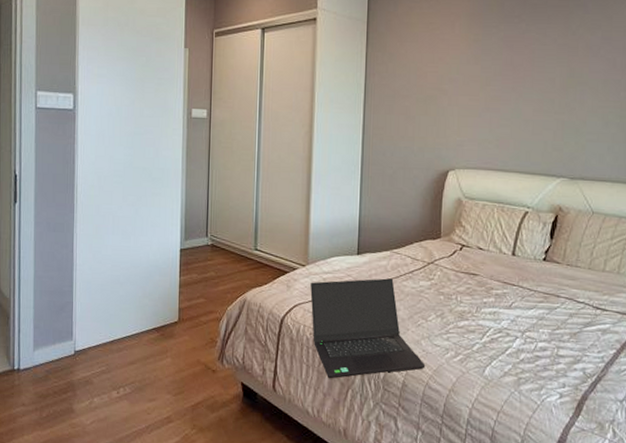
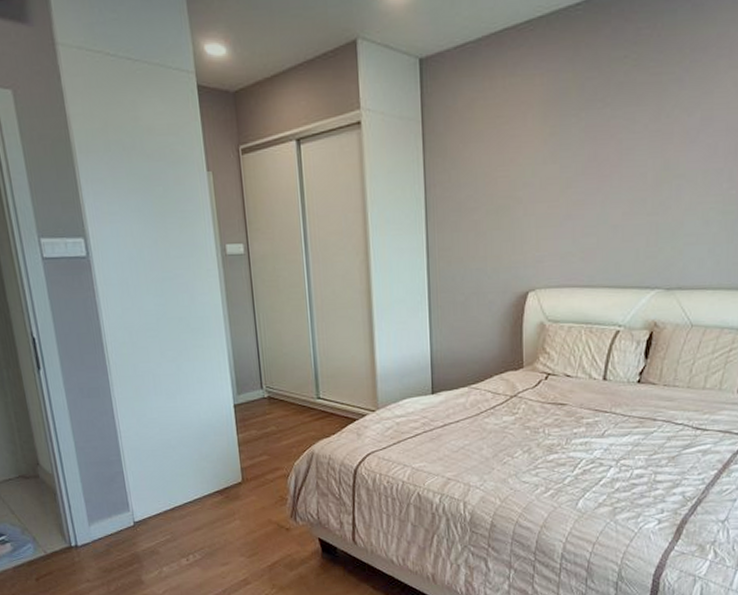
laptop: present [310,278,426,379] -> none [383,416,515,526]

